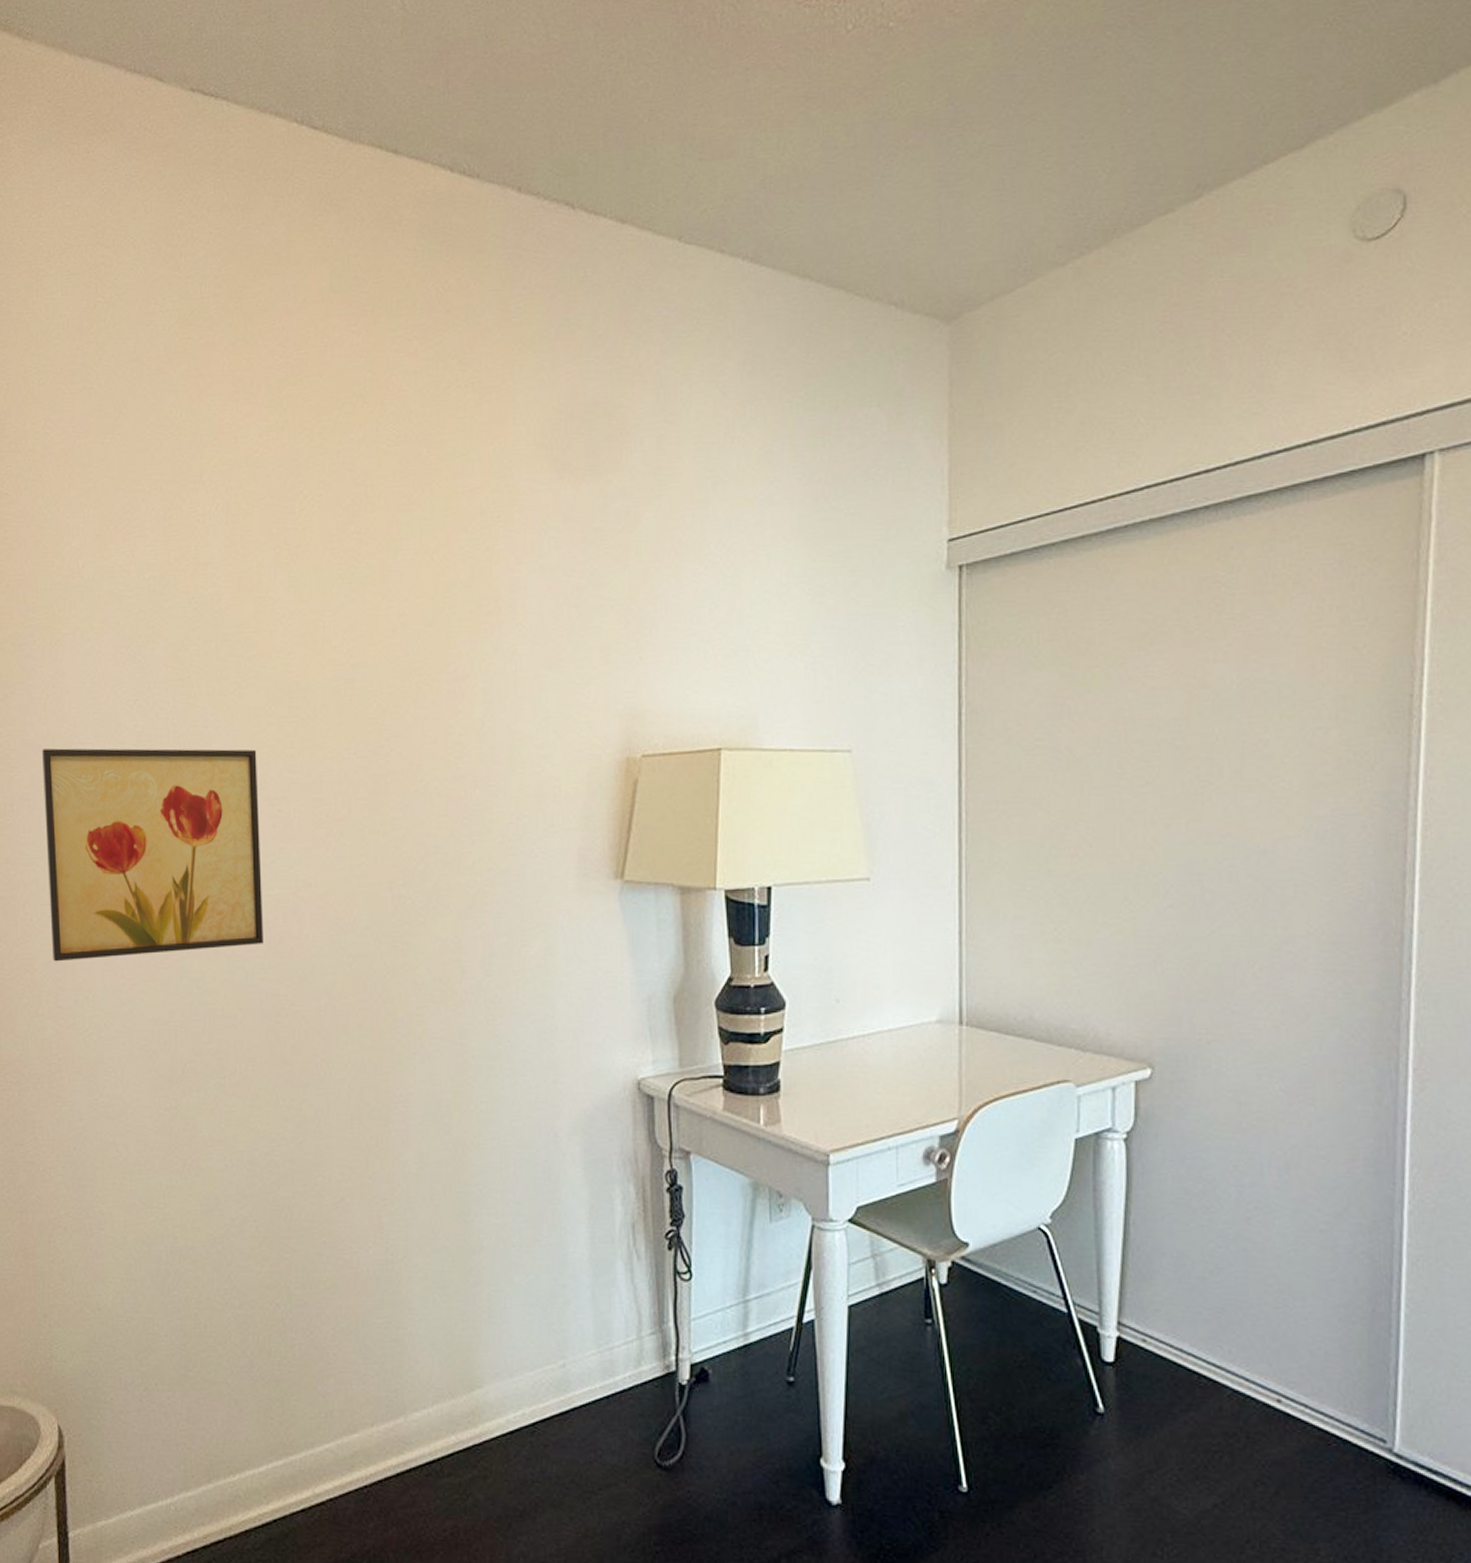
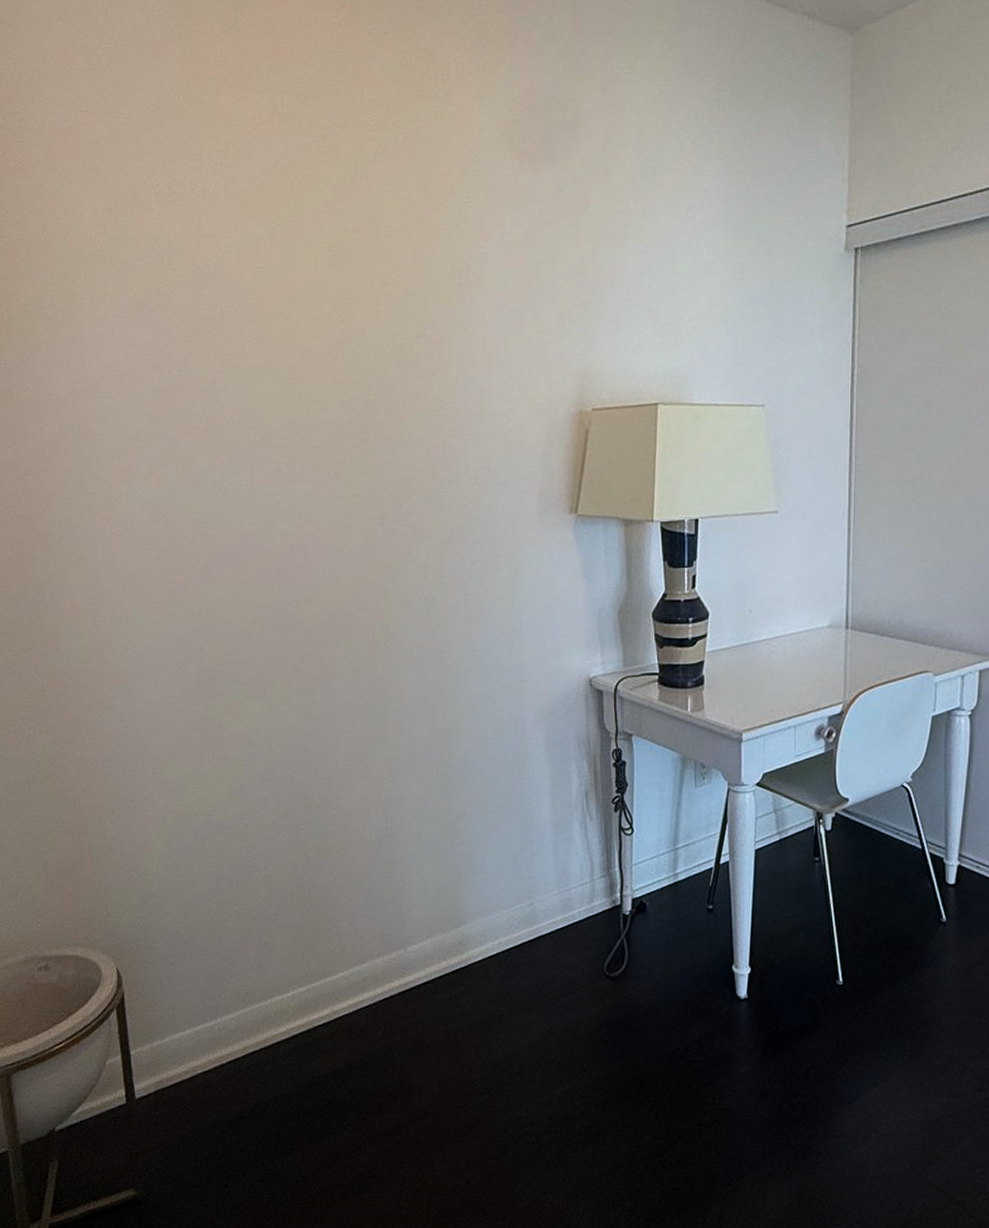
wall art: present [41,748,264,962] -> none [67,401,274,589]

